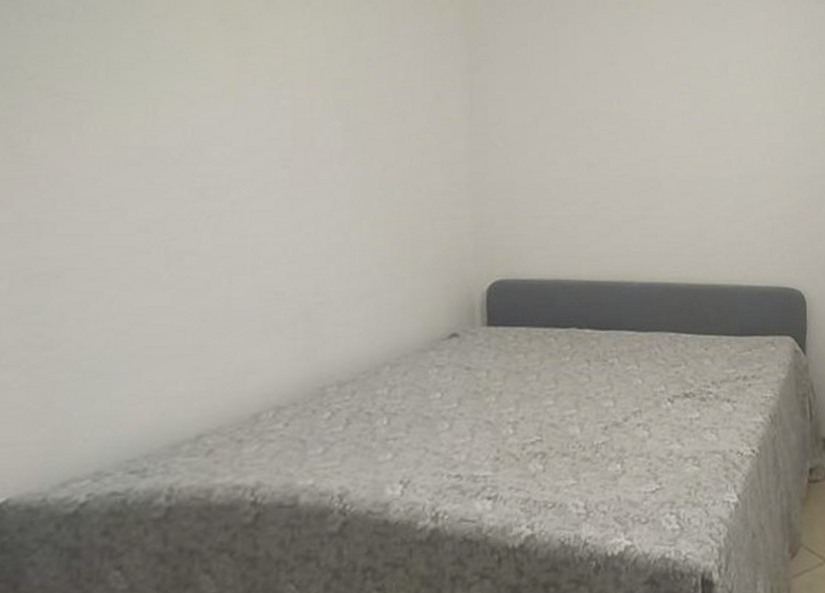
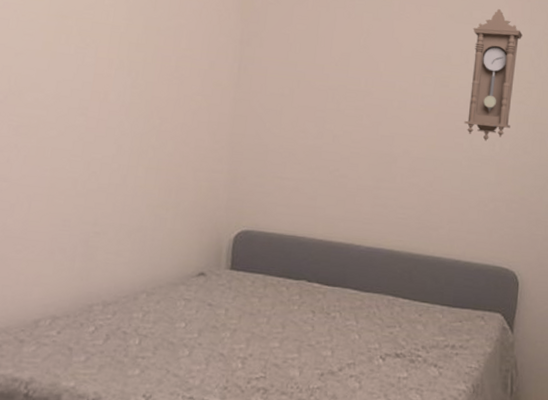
pendulum clock: none [728,13,782,156] -> present [464,9,522,142]

